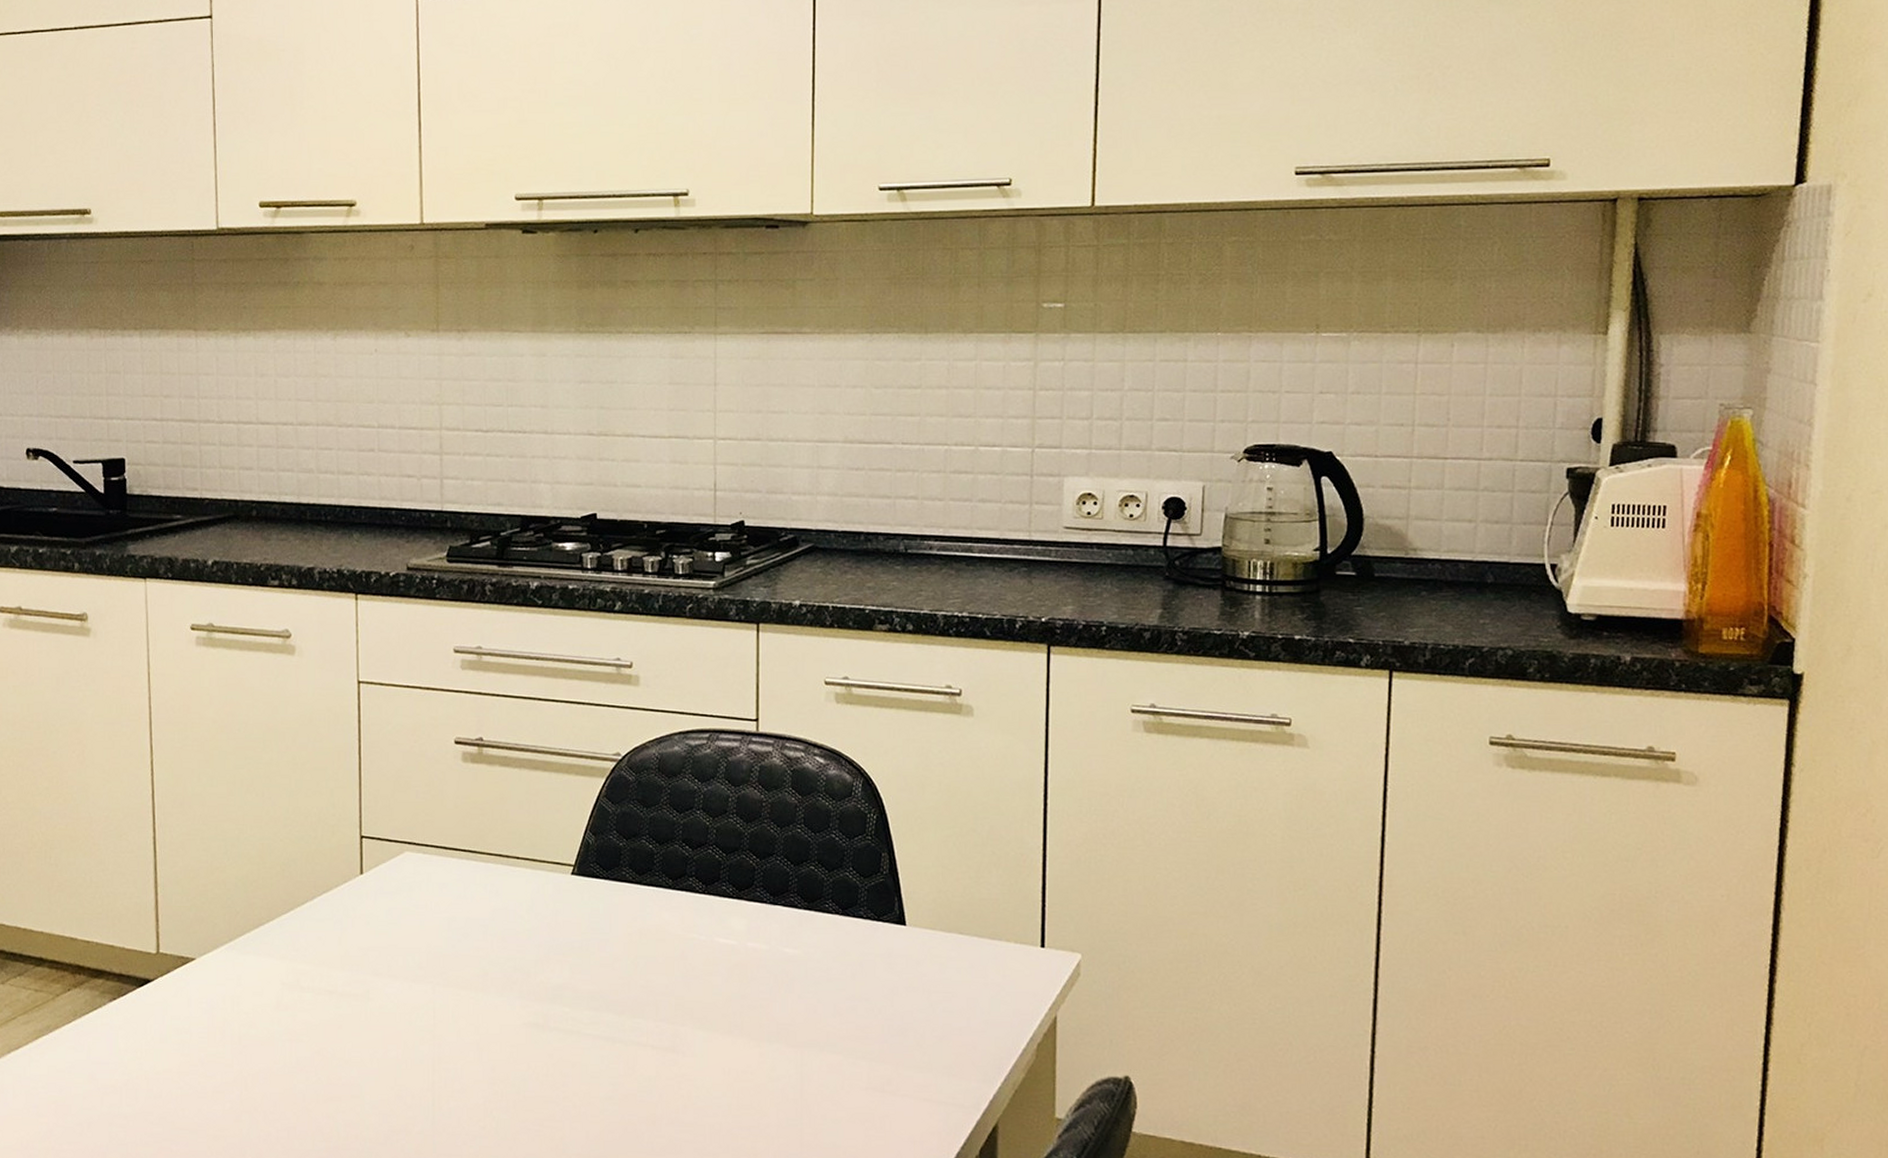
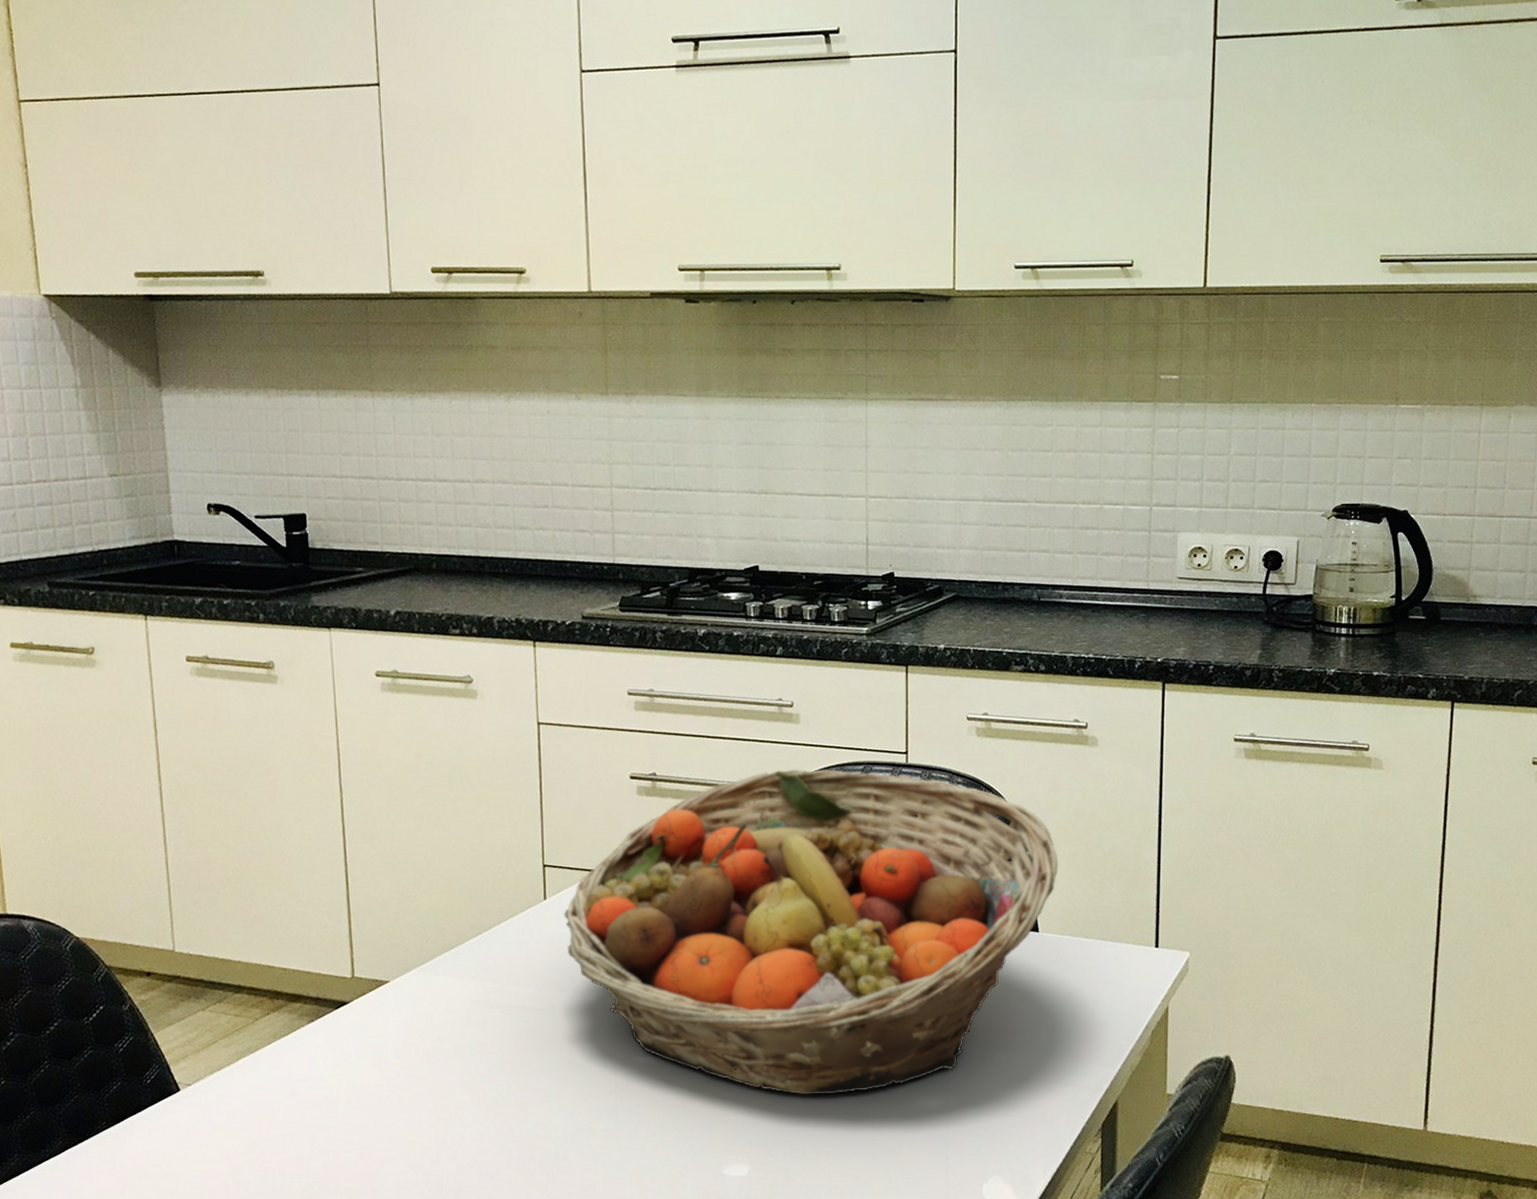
fruit basket: none [381,736,928,1103] -> present [564,769,1058,1095]

